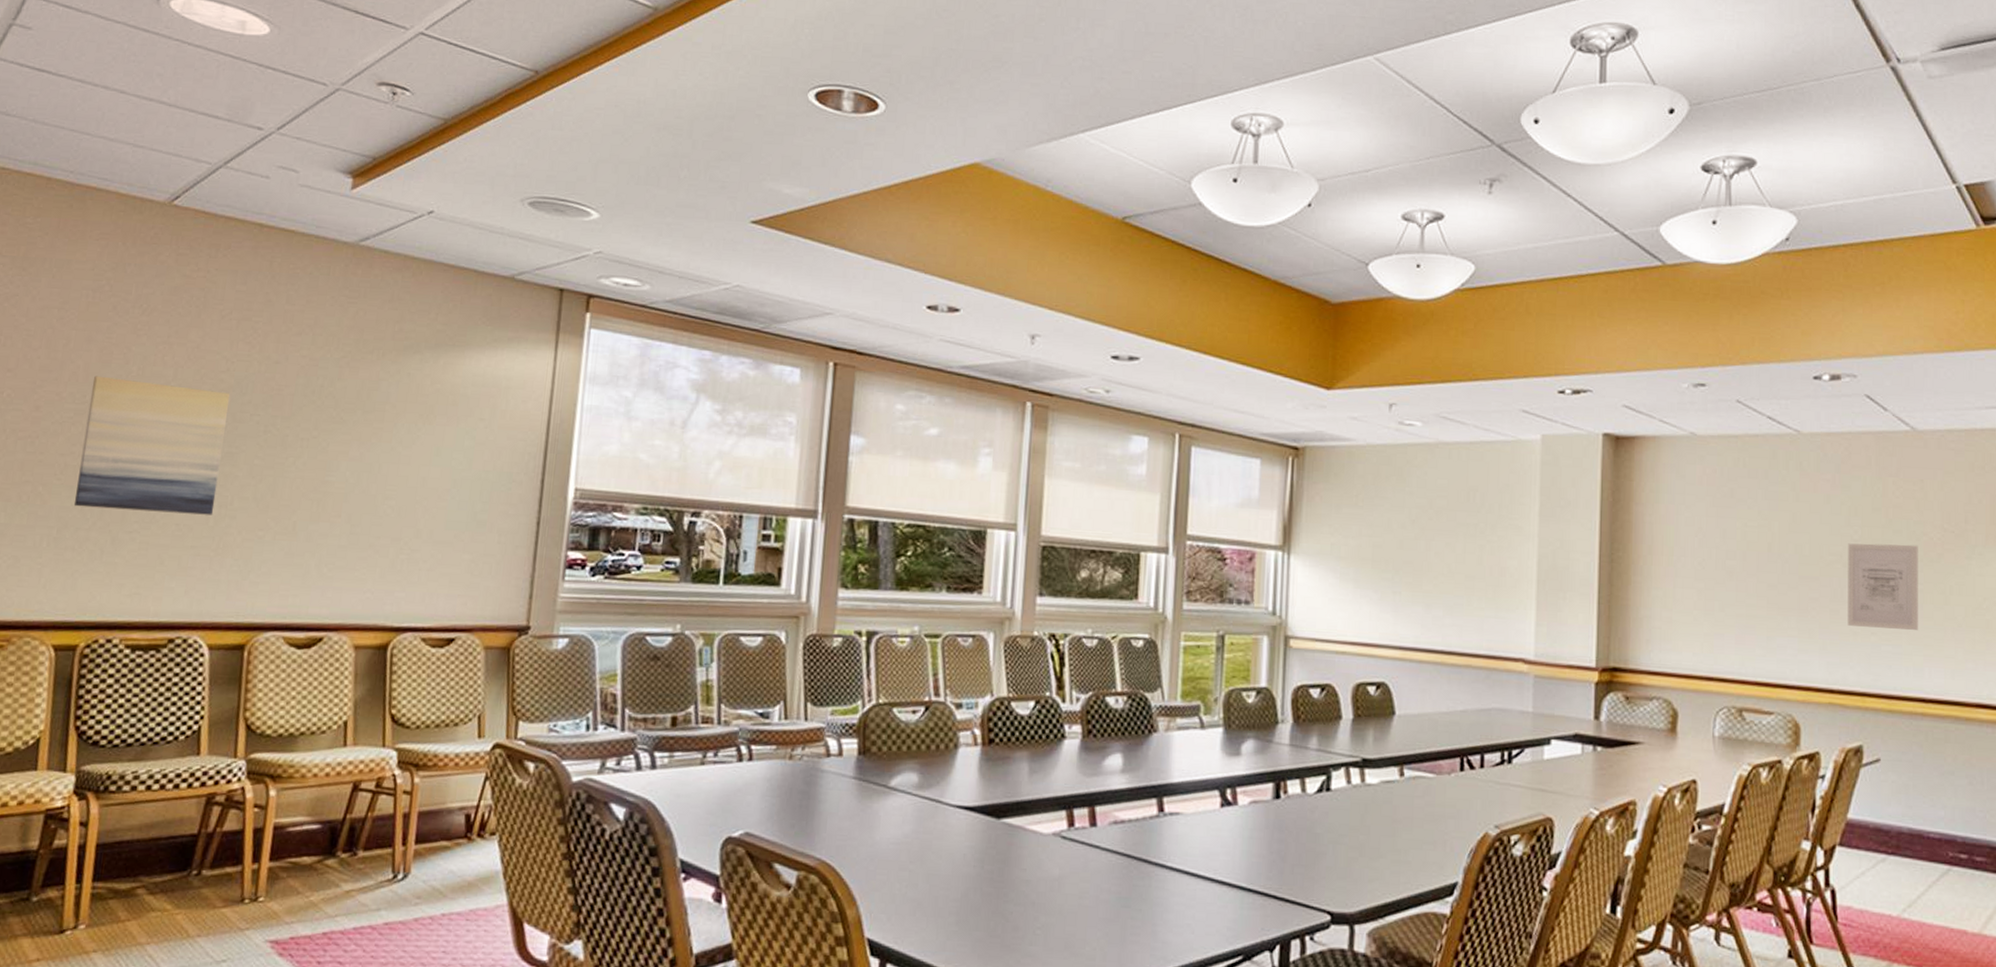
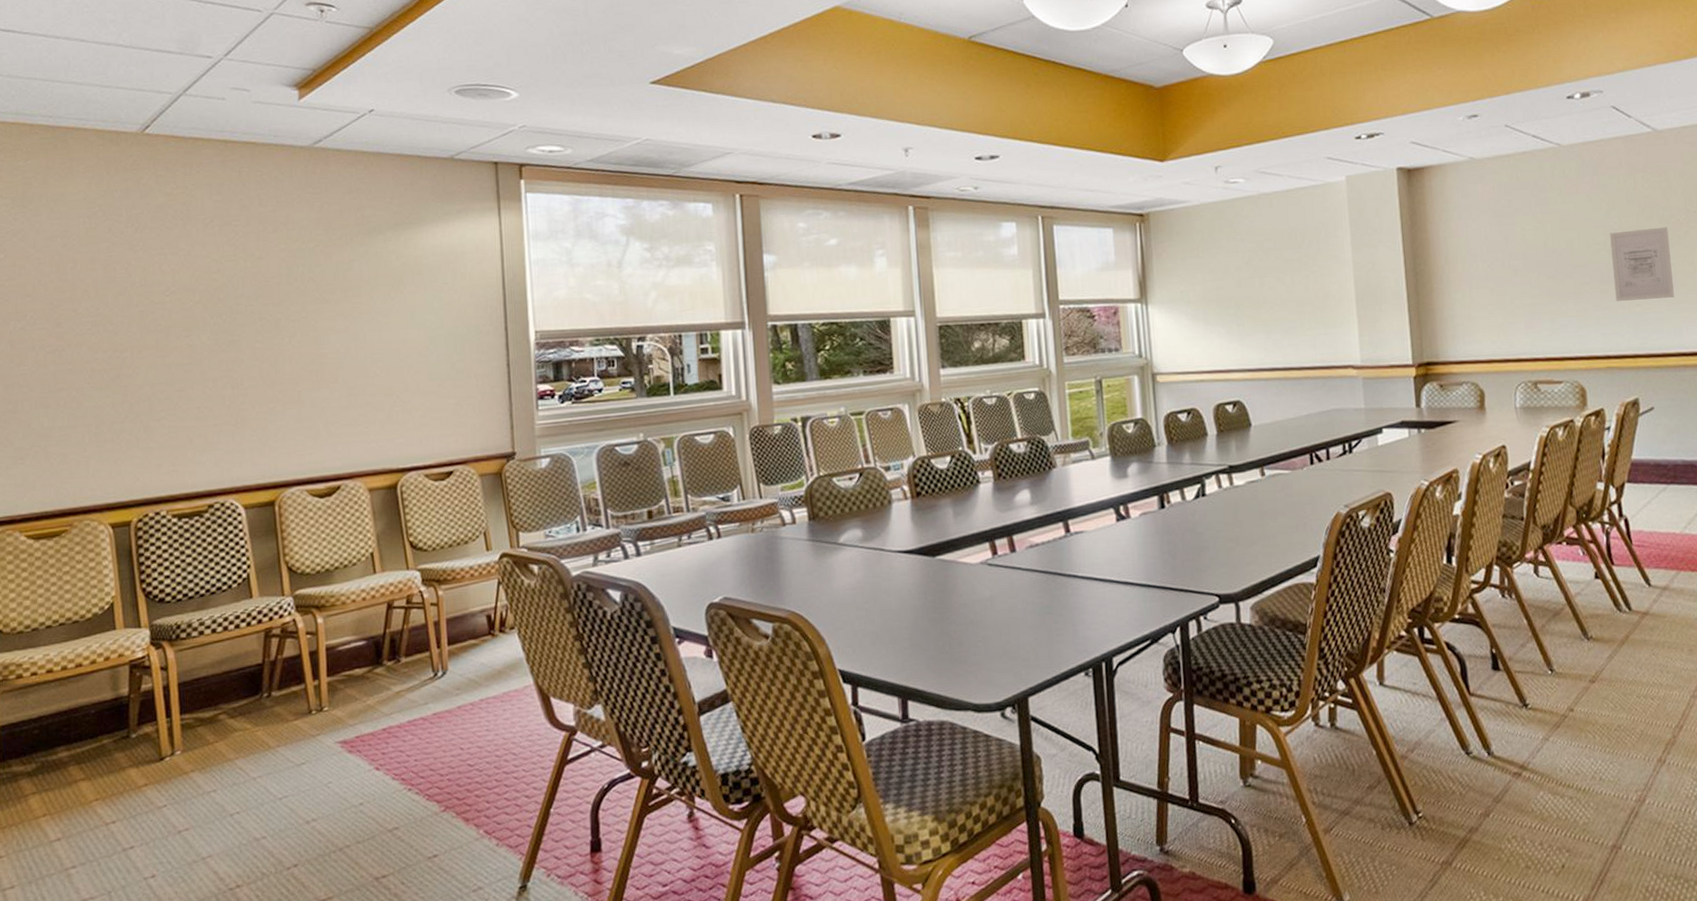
wall art: present [73,375,230,515] -> none [102,289,228,404]

